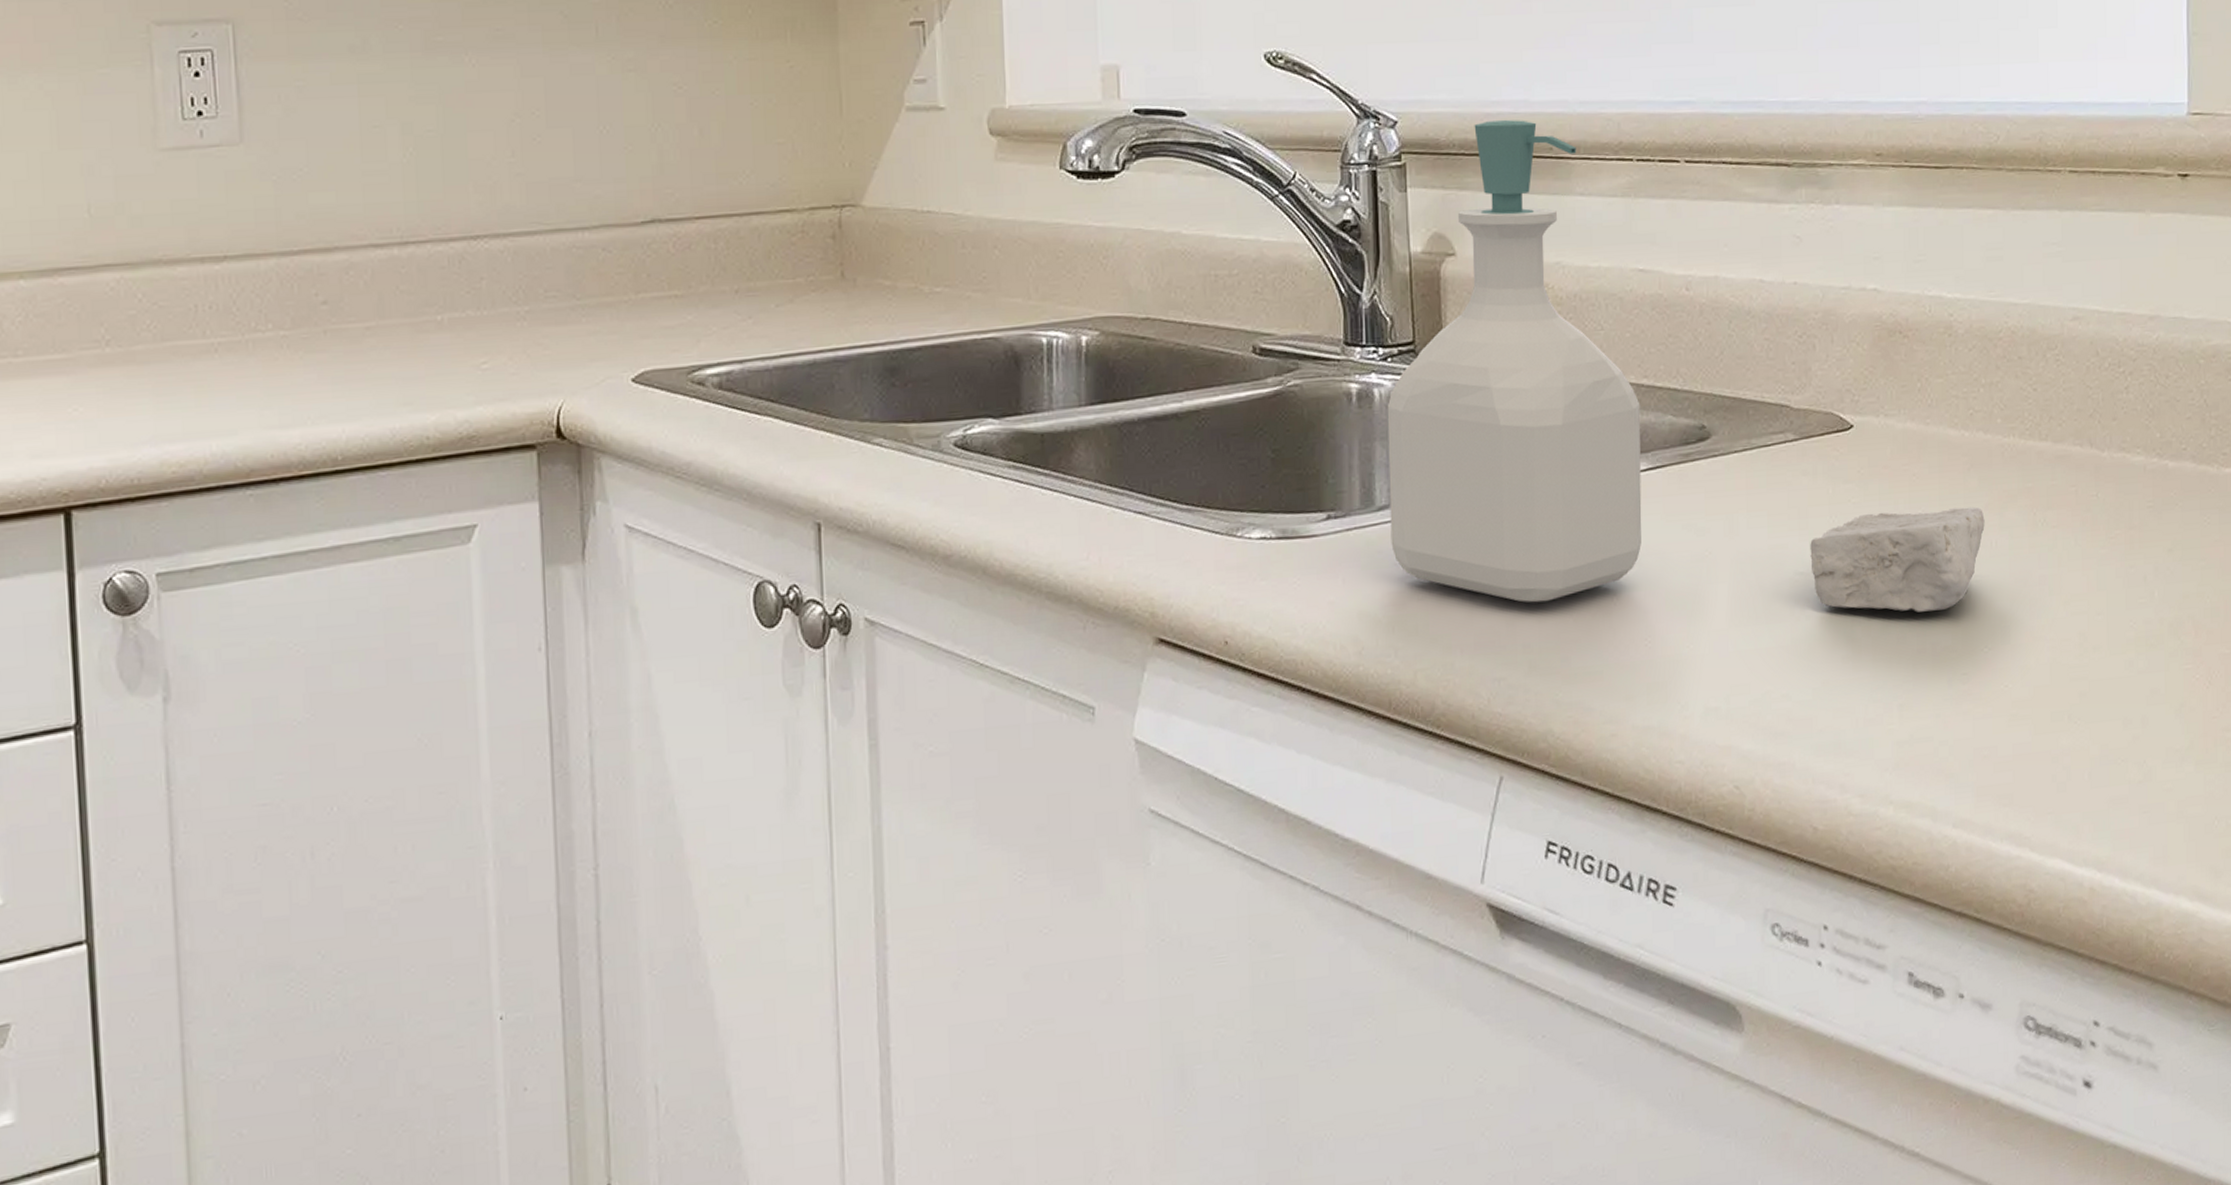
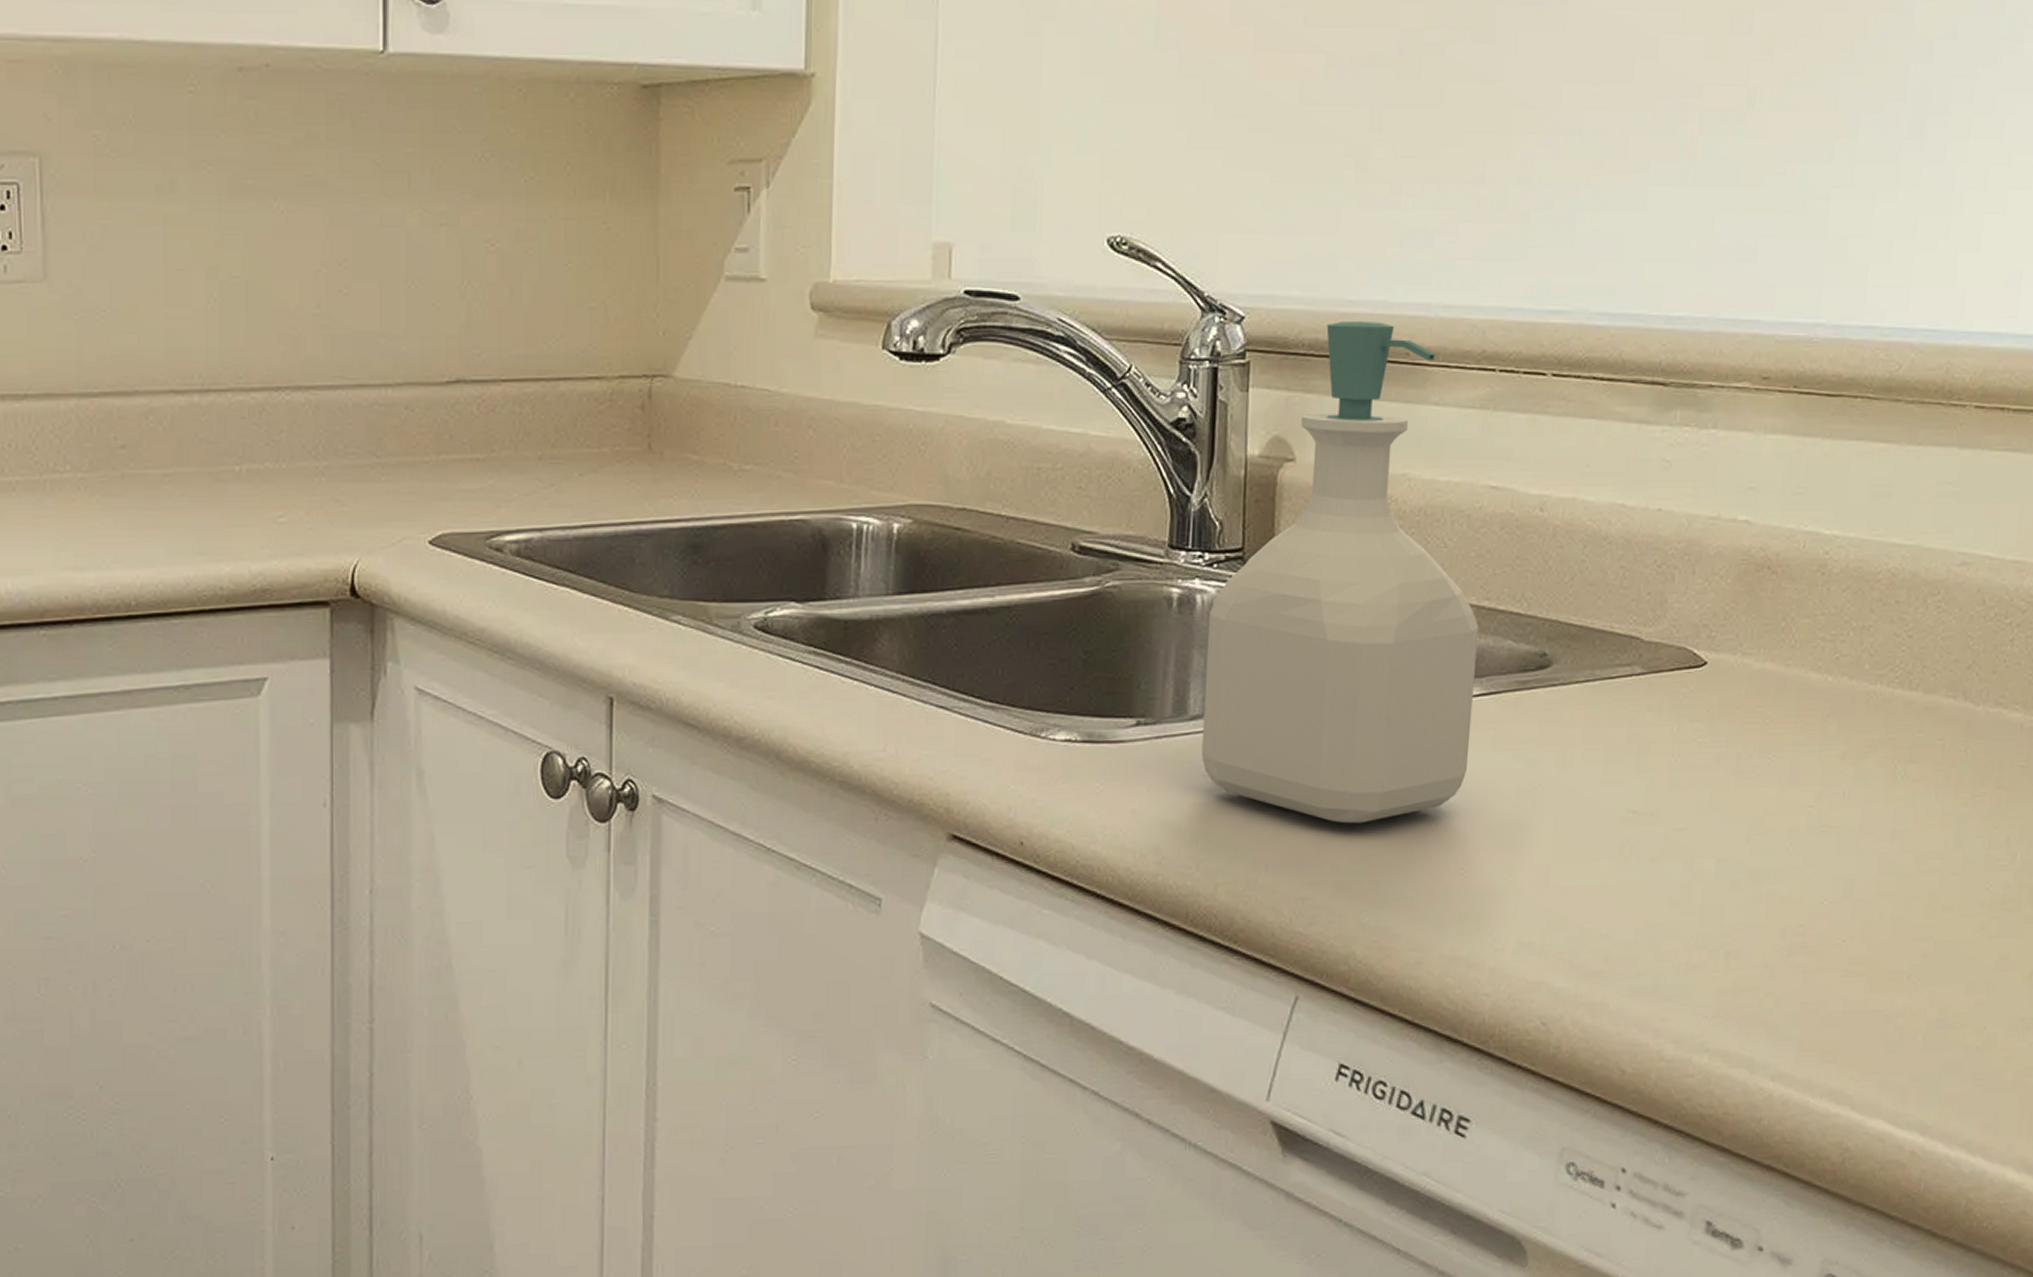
soap bar: present [1810,506,1985,612] -> none [1646,754,1840,860]

